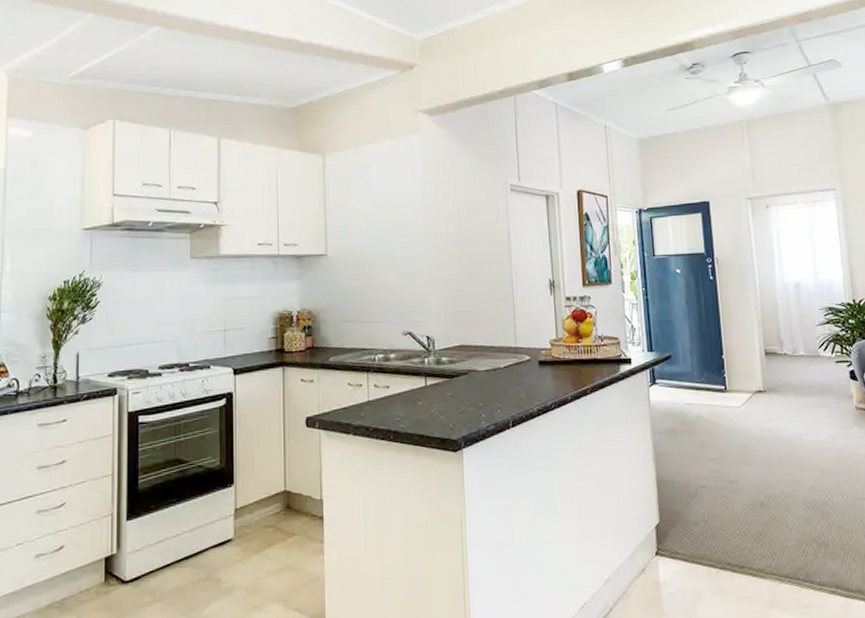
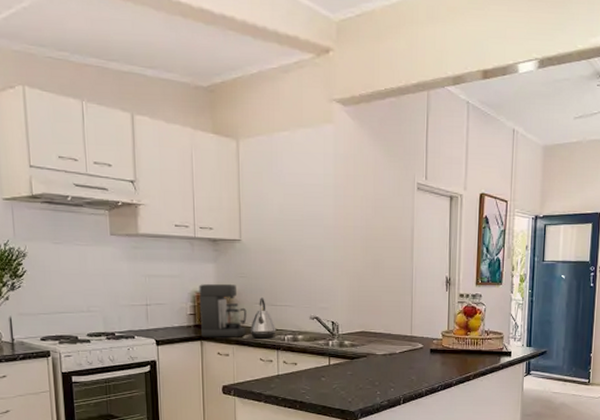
coffee maker: none [281,301,333,362] -> present [199,283,247,337]
kettle: none [336,314,366,361] -> present [250,297,276,339]

